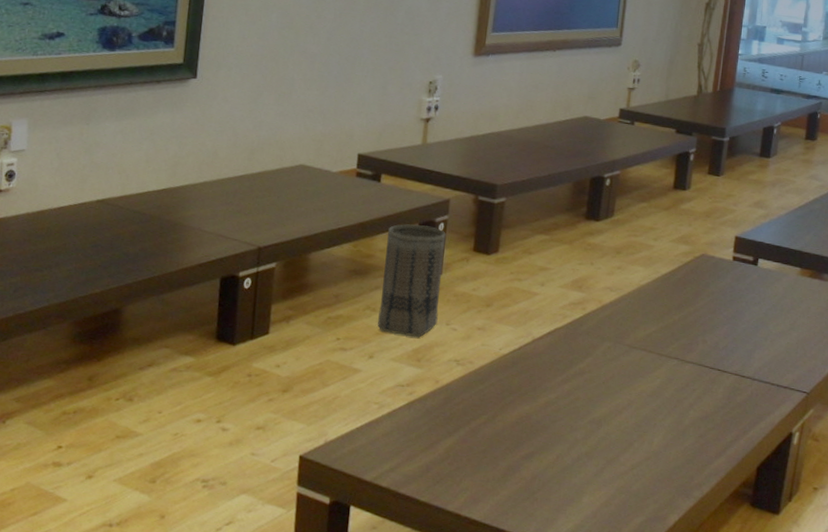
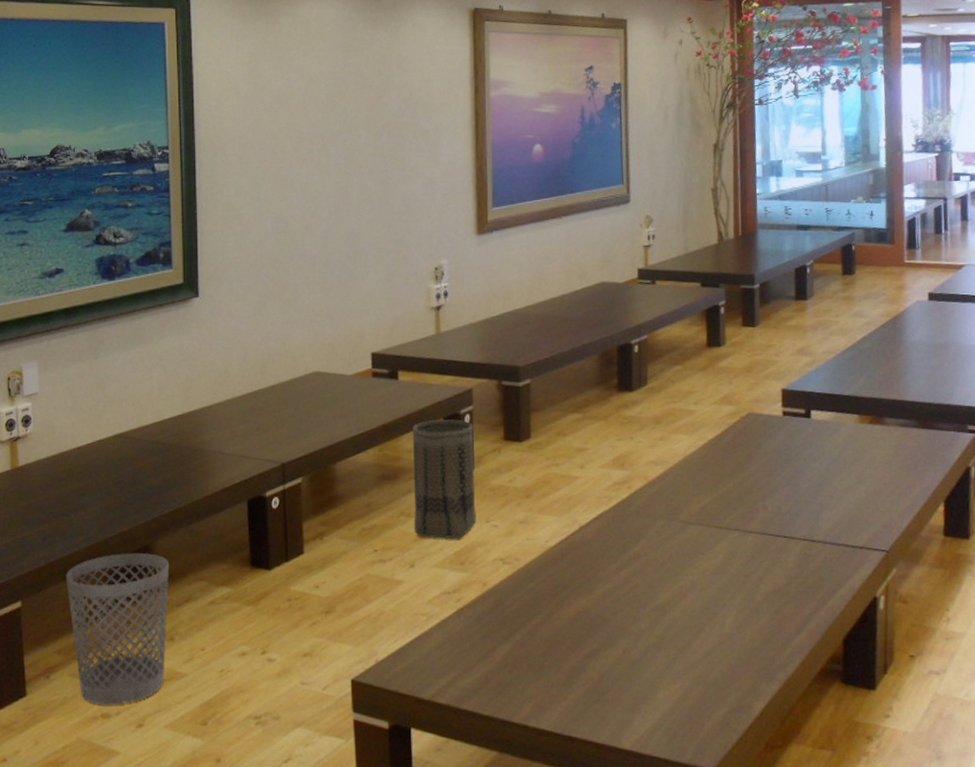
wastebasket: none [32,313,137,456] -> present [66,552,170,705]

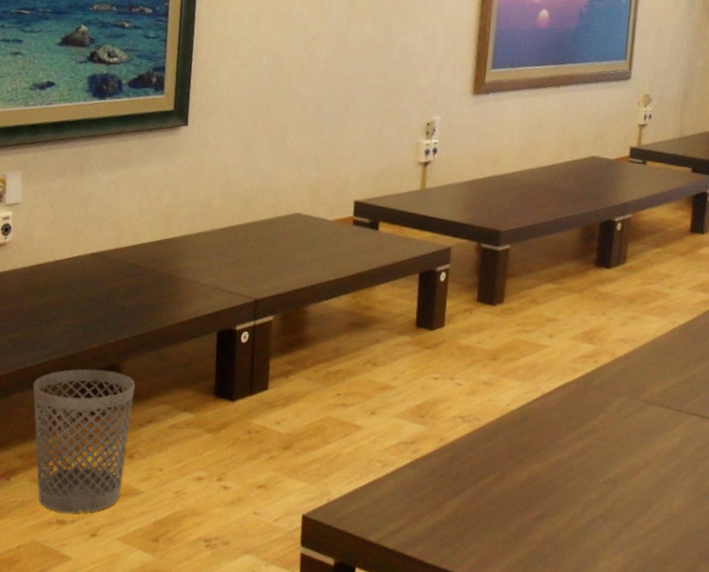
basket: present [413,419,477,540] -> none [379,274,448,393]

